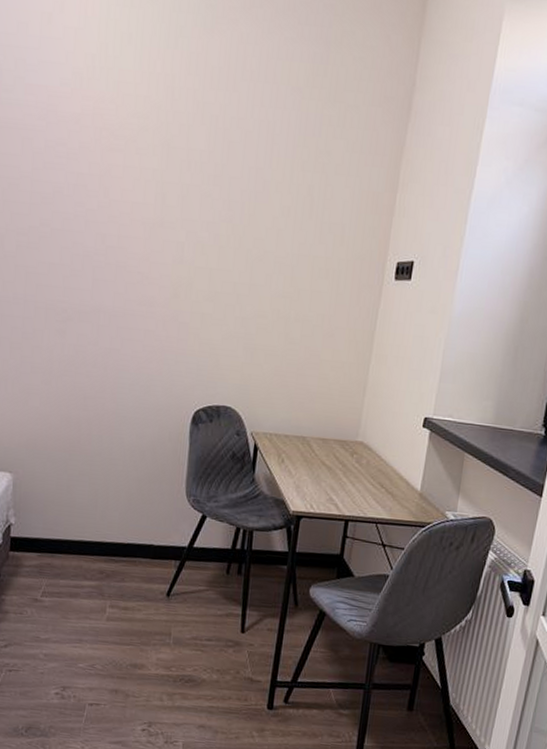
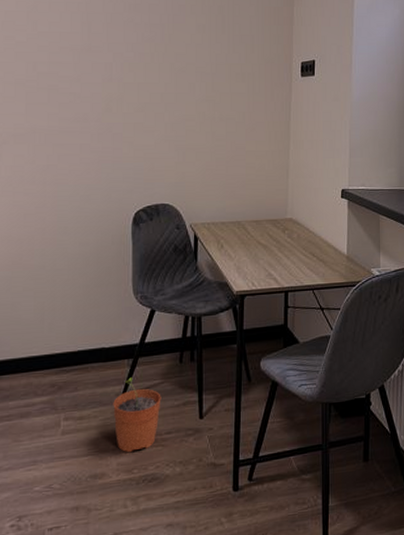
plant pot: none [157,578,205,651] -> present [113,377,161,453]

